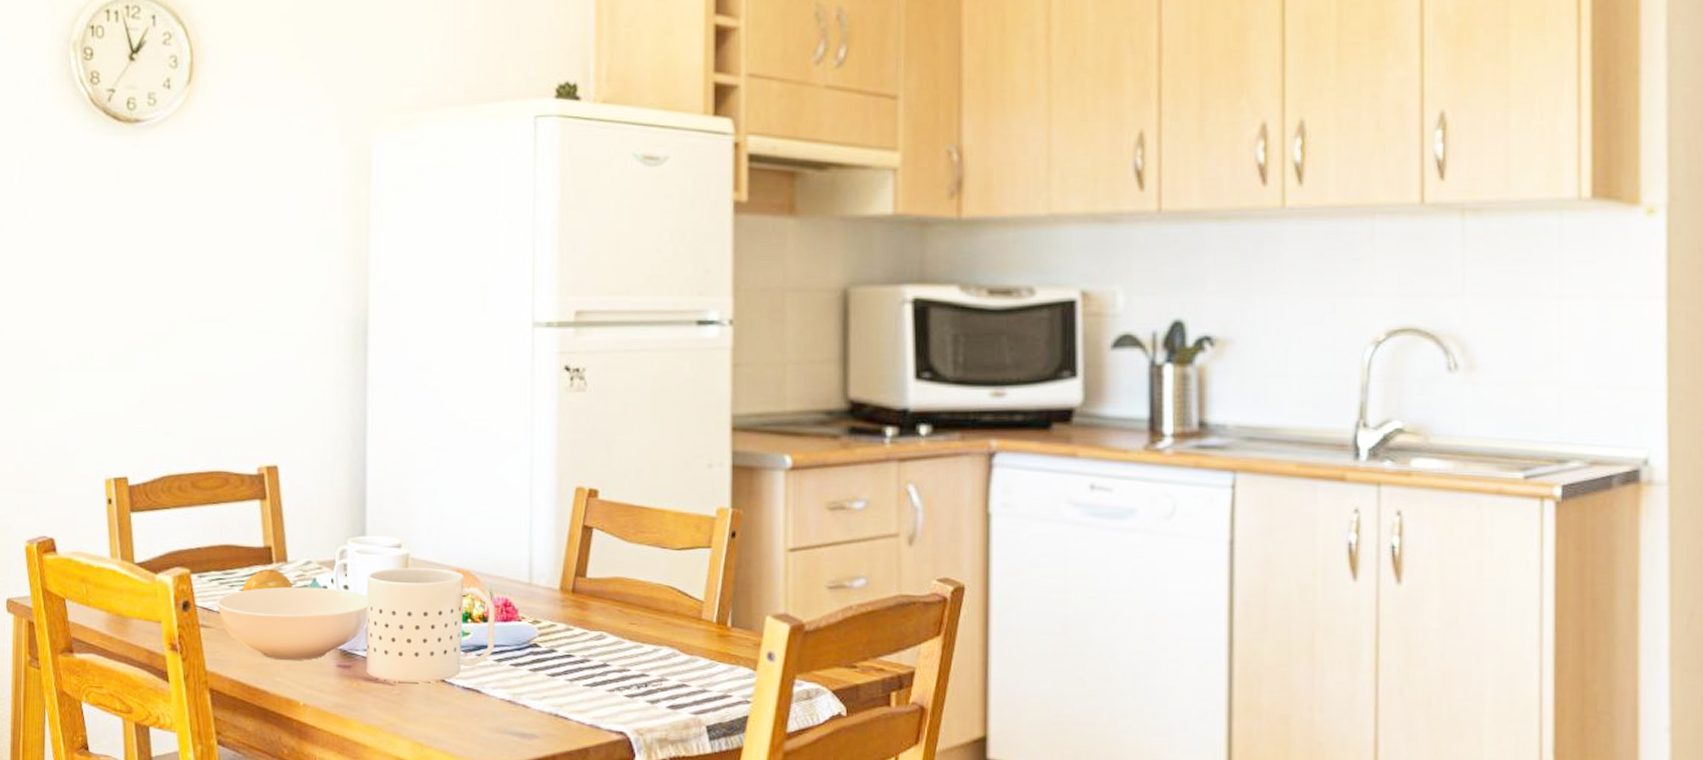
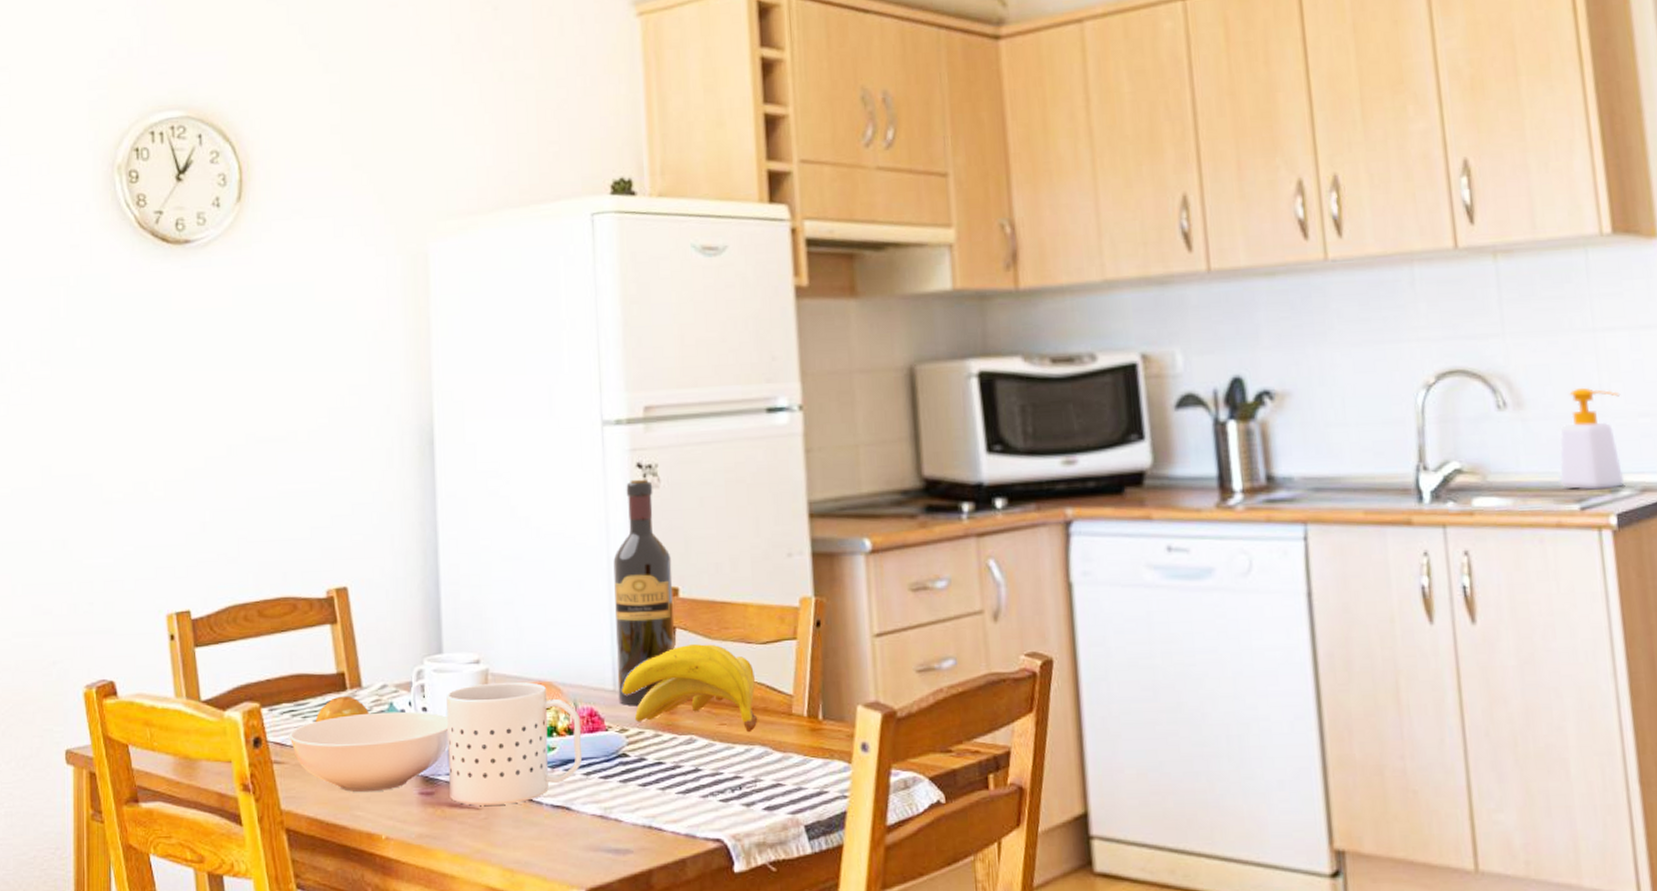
wine bottle: none [533,382,593,600] -> present [613,479,675,706]
banana: none [537,545,668,634] -> present [622,644,758,733]
soap bottle: none [1507,354,1581,460] -> present [1559,387,1624,490]

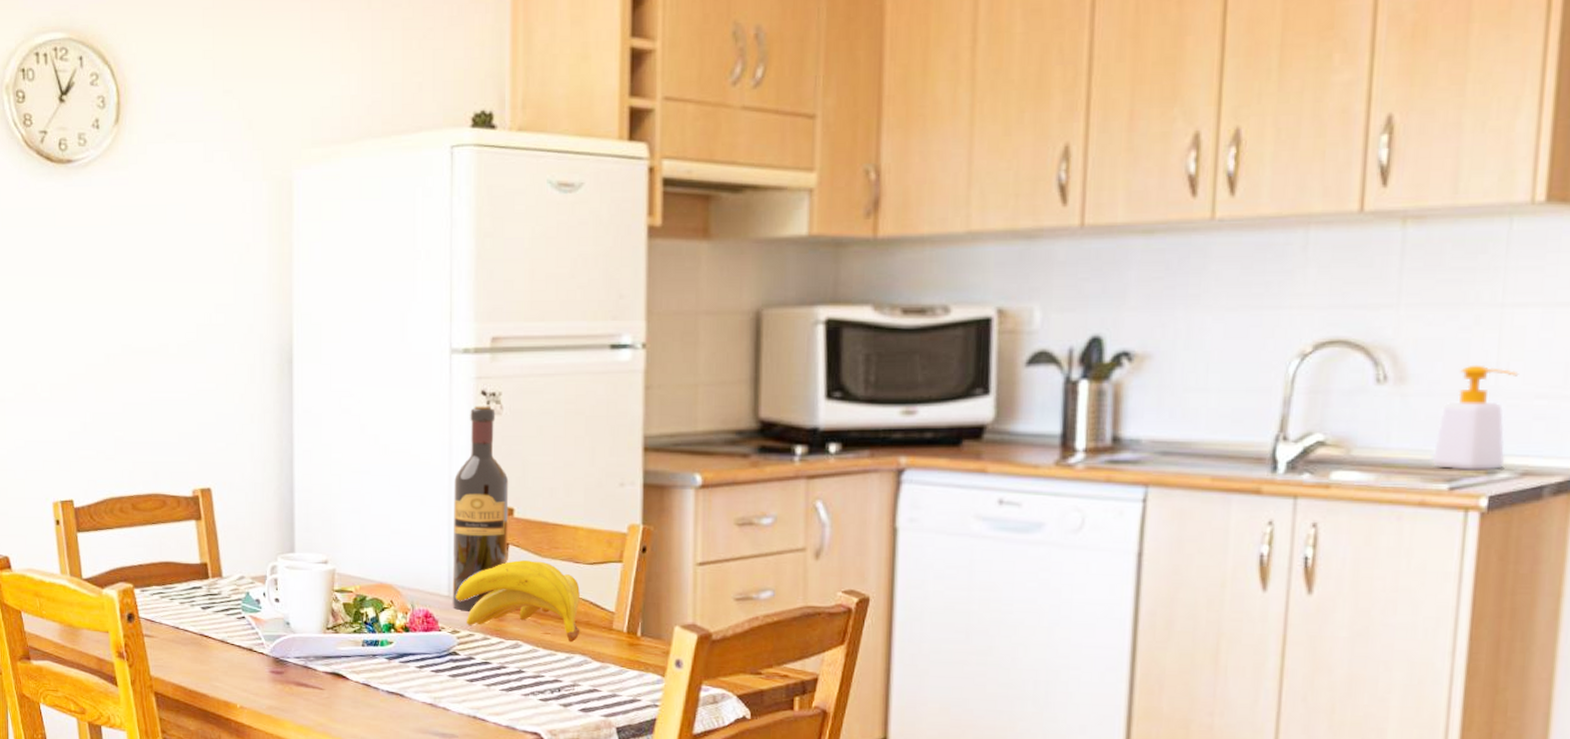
bowl: present [289,711,449,793] -> none [158,599,298,668]
fruit: present [315,695,369,723] -> none [181,583,228,605]
mug: present [446,682,583,806] -> none [297,581,417,688]

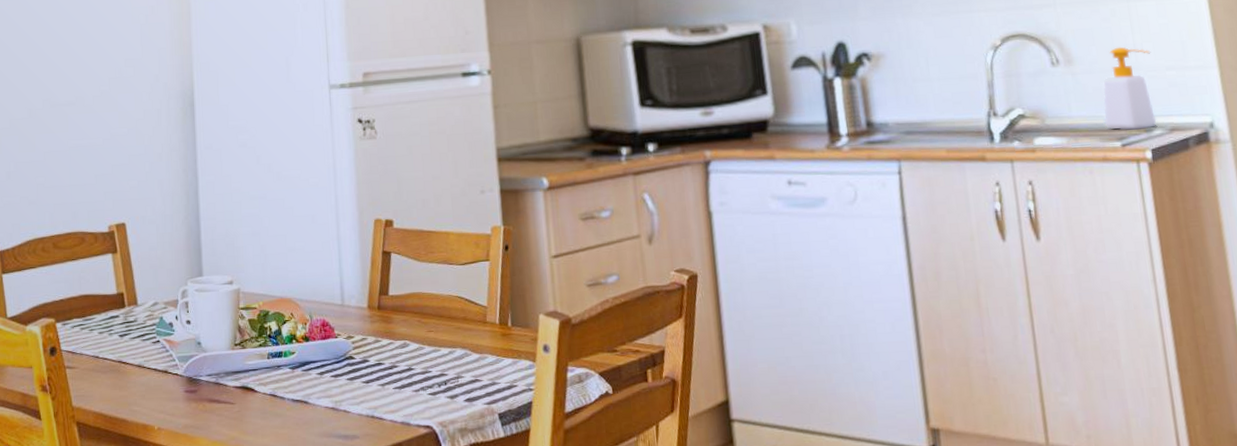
wine bottle: present [452,406,509,611] -> none [340,132,391,317]
banana: present [456,560,580,643] -> none [348,265,459,338]

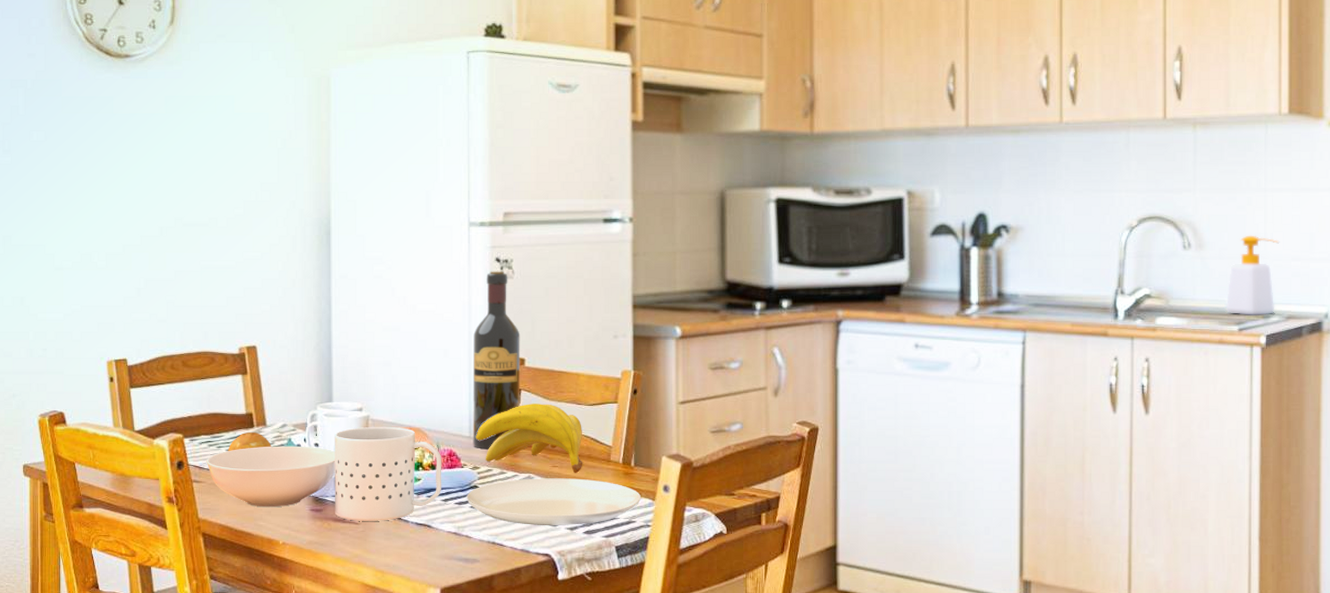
bowl: none [79,324,209,392] -> present [206,446,336,508]
fruit: none [100,312,144,335] -> present [228,431,272,452]
mug: none [206,298,317,401] -> present [334,426,442,521]
wine bottle: none [340,132,391,317] -> present [472,271,520,450]
plate: none [342,342,522,396] -> present [466,478,642,526]
banana: none [348,265,459,338] -> present [476,404,583,474]

